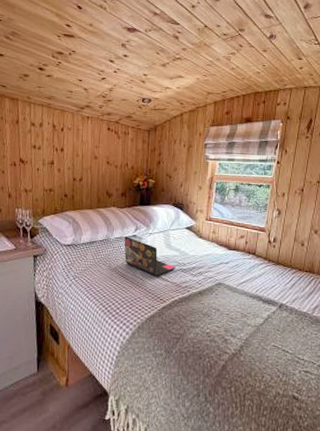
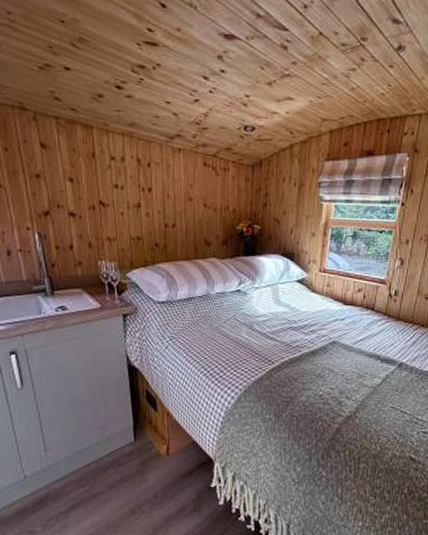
laptop: present [124,237,176,276] -> none [226,292,286,335]

